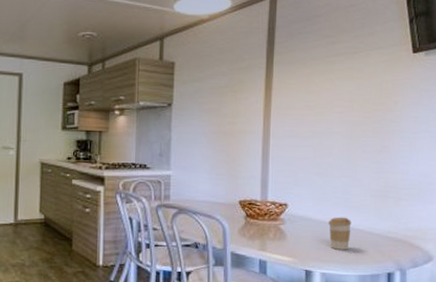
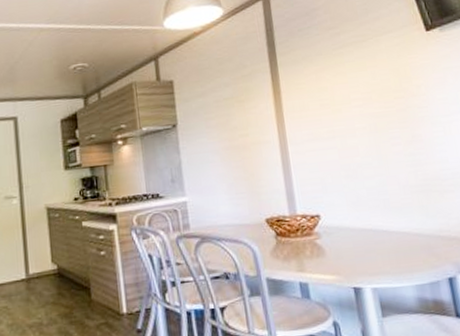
coffee cup: present [328,217,351,250] -> none [369,220,398,259]

